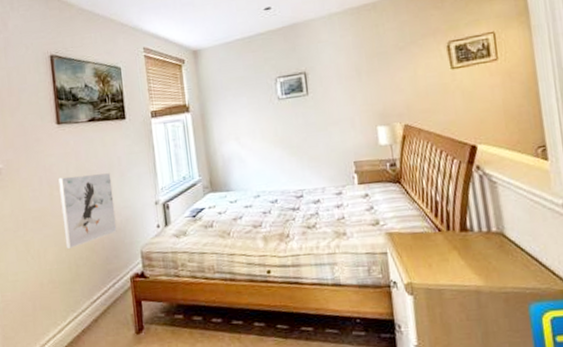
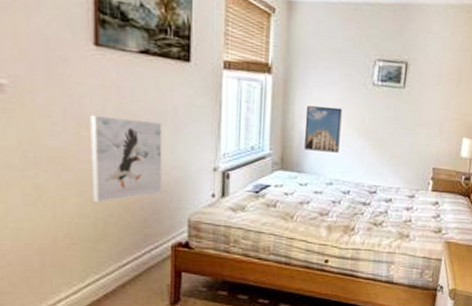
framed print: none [223,126,260,170] -> present [304,106,342,153]

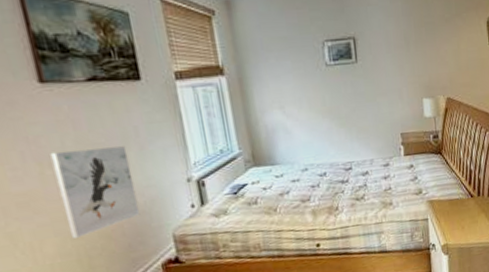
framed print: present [304,106,342,153] -> none [265,94,307,142]

